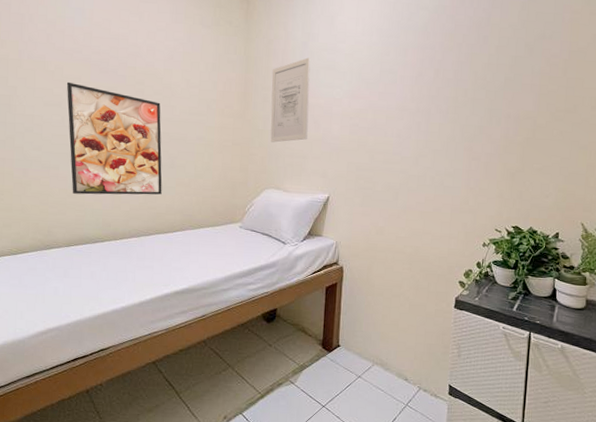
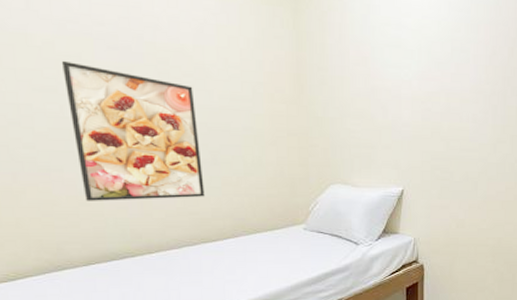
wall art: present [270,57,311,143] -> none [328,33,375,131]

